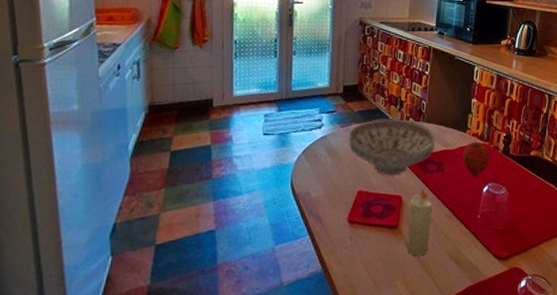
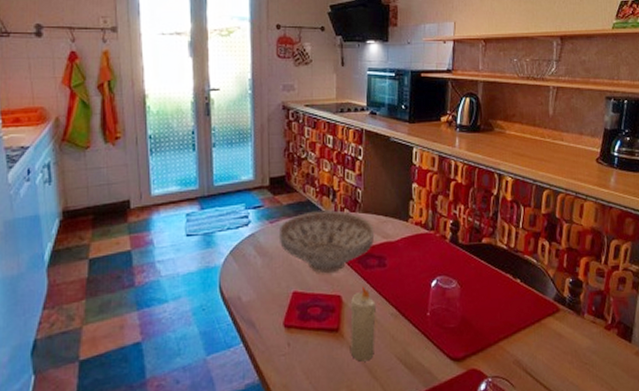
apple: present [463,142,490,177] -> none [406,231,437,270]

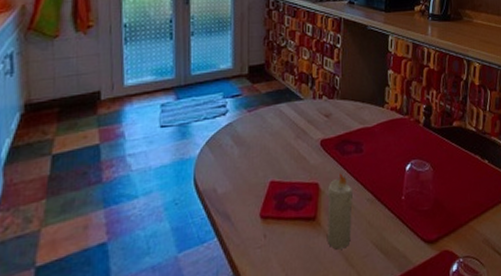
decorative bowl: present [278,210,375,274] -> none [256,98,352,162]

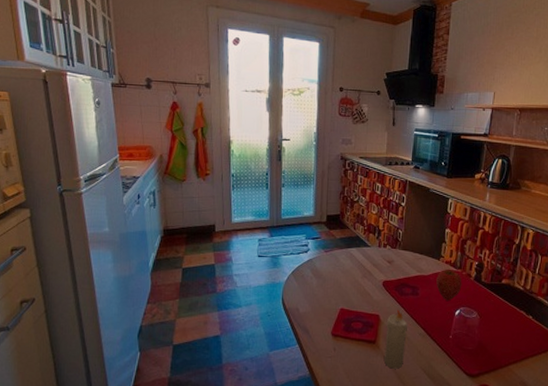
apple: none [382,116,411,155] -> present [436,269,462,301]

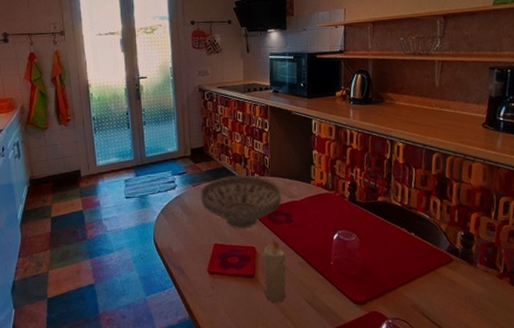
decorative bowl: none [331,245,411,297] -> present [200,175,282,229]
apple: present [436,269,462,301] -> none [309,191,337,225]

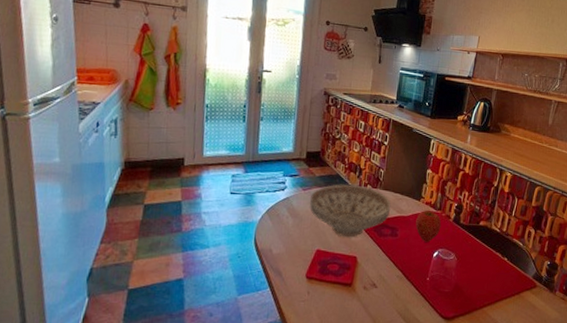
candle: present [263,239,286,303] -> none [360,251,385,313]
apple: none [309,191,337,225] -> present [415,210,442,242]

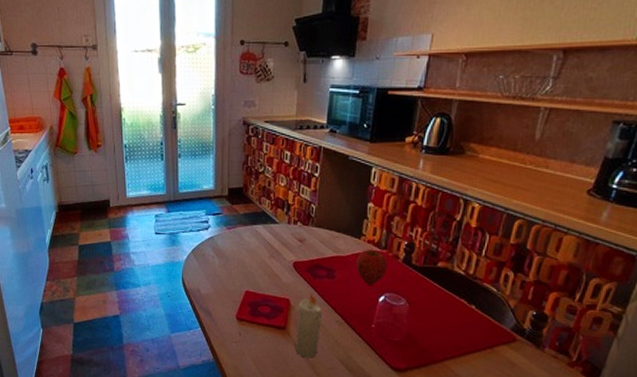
decorative bowl: present [309,184,391,238] -> none [235,222,326,279]
candle: none [360,251,385,313] -> present [296,294,322,358]

